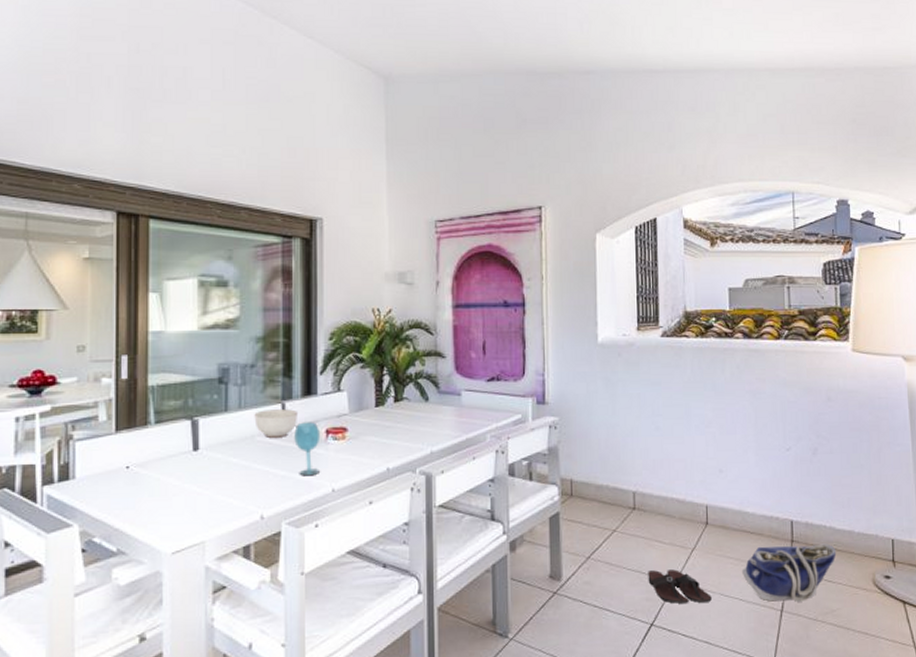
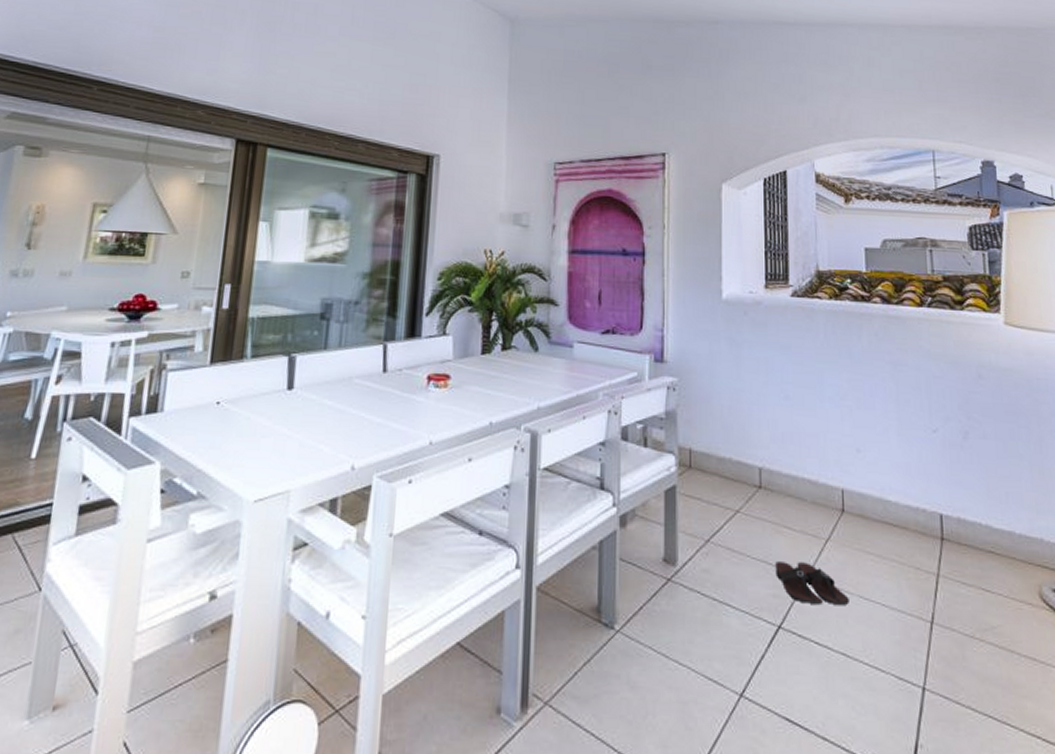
bowl: present [254,409,299,438] -> none [353,350,400,381]
wine glass: present [294,422,321,476] -> none [393,366,422,426]
tote bag: present [741,543,837,602] -> none [883,542,995,613]

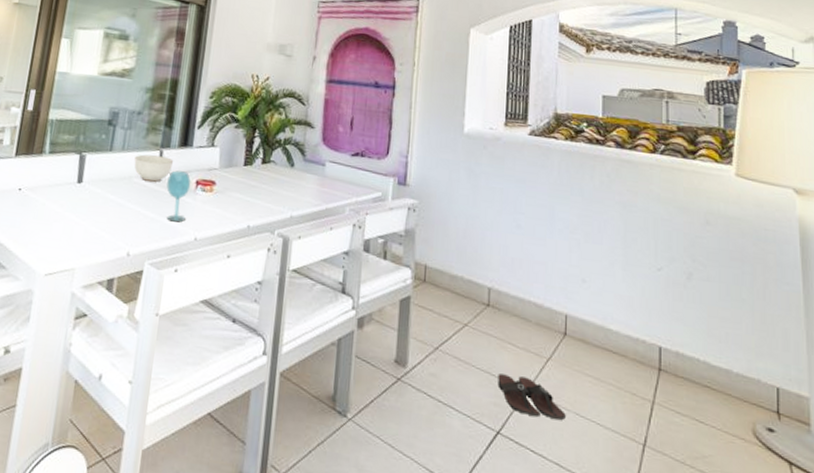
bowl: none [353,350,400,381] -> present [134,154,174,182]
wine glass: none [393,366,422,426] -> present [166,170,191,222]

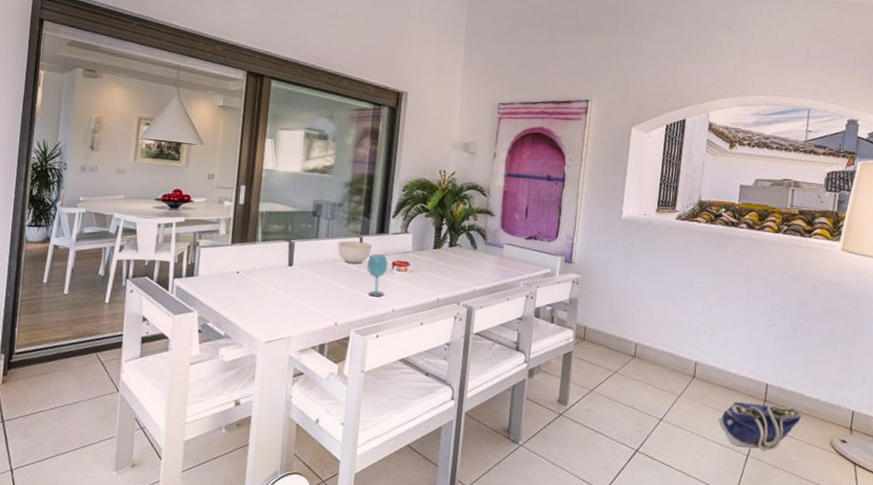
flip-flop: present [498,373,566,420] -> none [638,408,690,440]
tote bag: none [600,369,711,440] -> present [718,401,802,451]

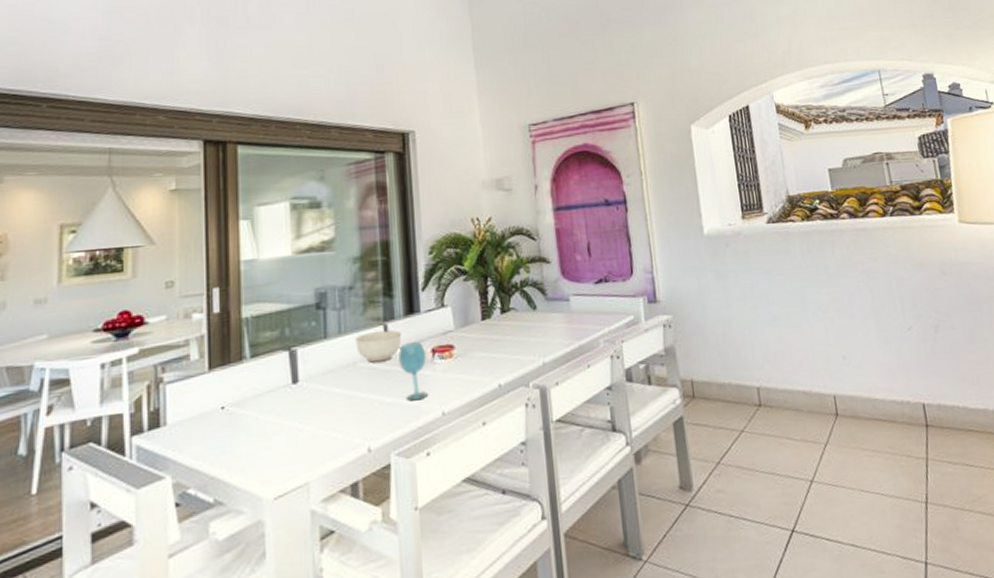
tote bag: present [718,401,802,451] -> none [879,425,974,494]

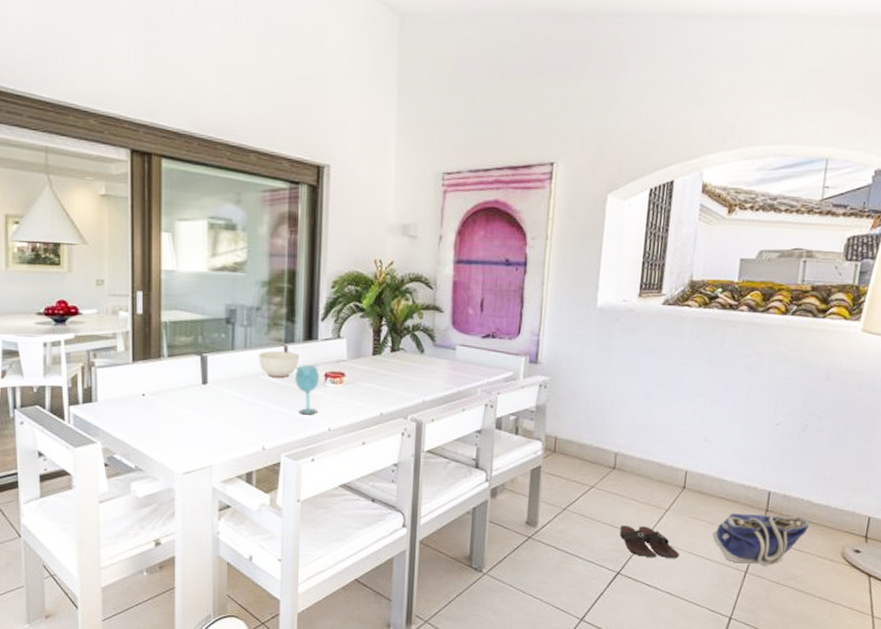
flip-flop: none [782,467,852,505] -> present [620,525,679,558]
tote bag: none [879,425,974,494] -> present [712,512,810,566]

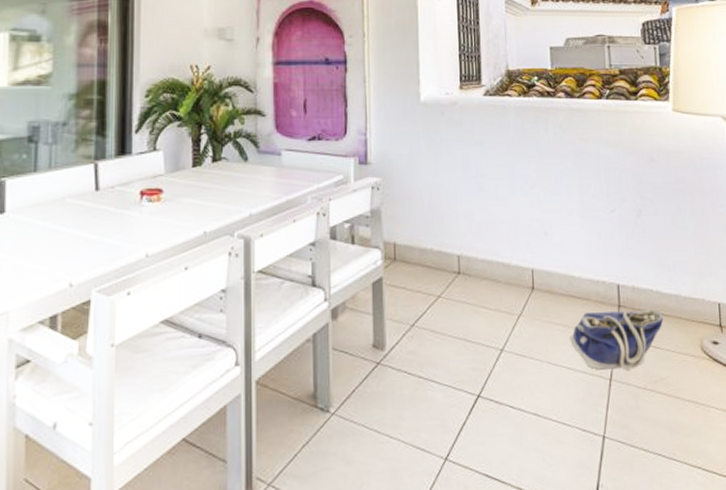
bowl: present [258,351,300,378] -> none [65,170,112,200]
wine glass: present [295,365,320,415] -> none [107,183,135,241]
flip-flop: present [620,525,679,558] -> none [474,337,539,373]

